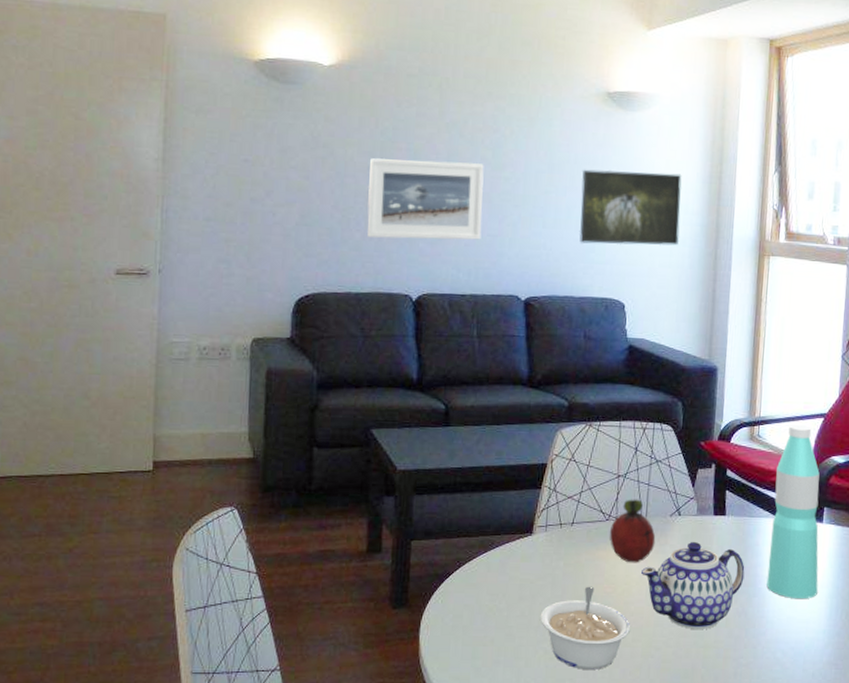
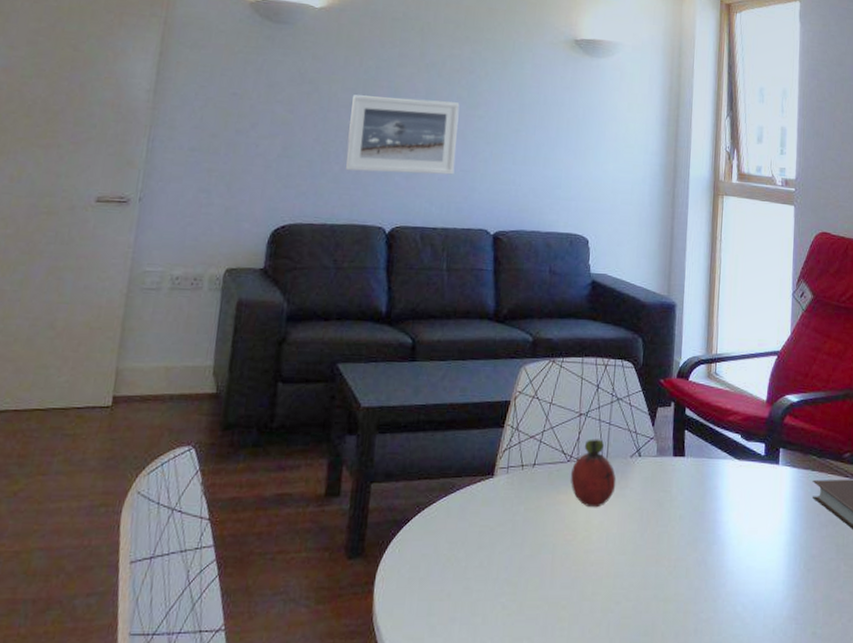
legume: present [540,586,630,669] -> none [498,533,590,627]
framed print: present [579,169,682,246] -> none [546,110,642,184]
teapot: present [641,541,745,630] -> none [602,484,704,582]
water bottle: present [766,424,820,600] -> none [726,361,776,547]

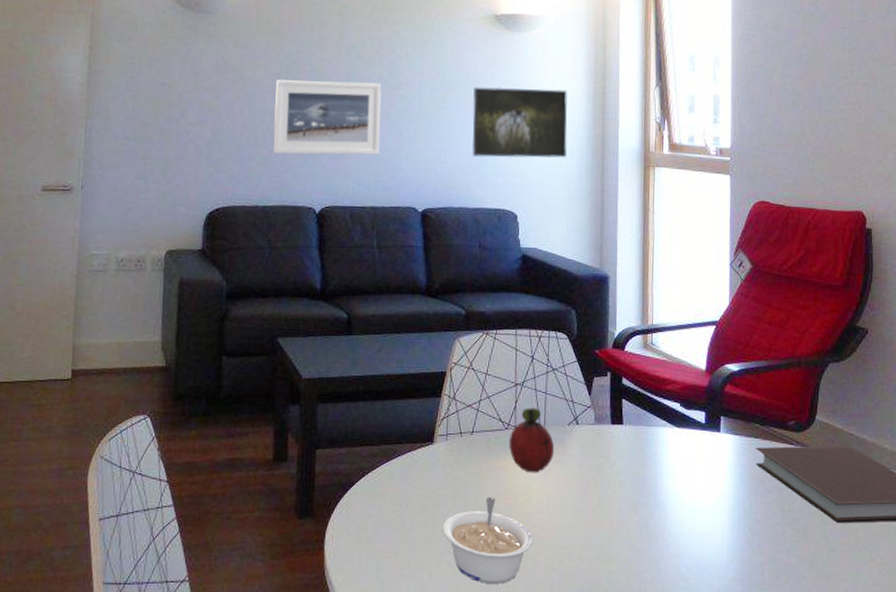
legume: none [498,533,590,627] -> present [442,496,532,584]
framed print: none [546,110,642,184] -> present [471,87,568,159]

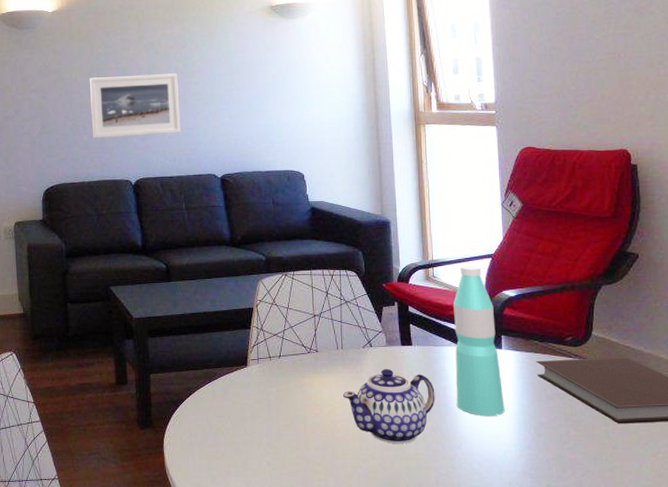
legume: present [442,496,532,584] -> none [260,408,339,478]
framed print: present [471,87,568,159] -> none [257,64,345,128]
fruit: present [508,407,555,473] -> none [311,334,353,388]
teapot: none [542,450,645,543] -> present [343,368,435,445]
water bottle: none [667,332,719,512] -> present [453,264,505,417]

